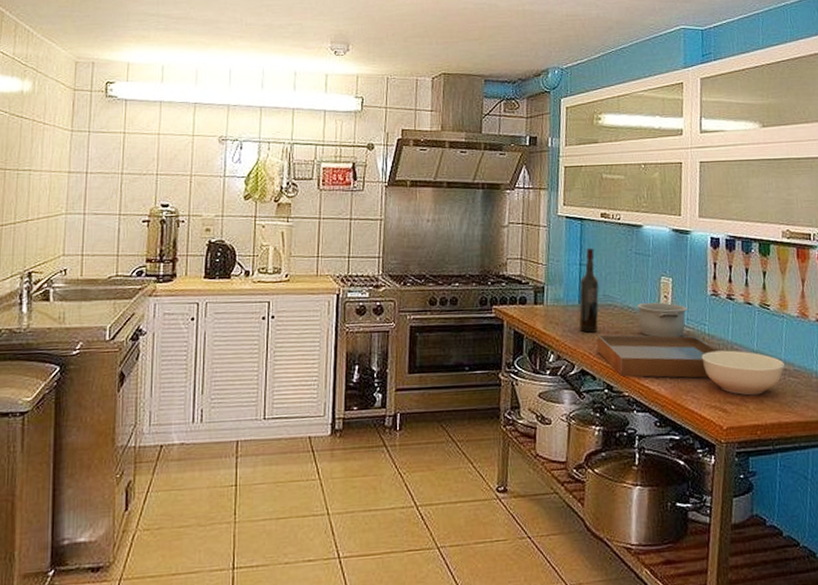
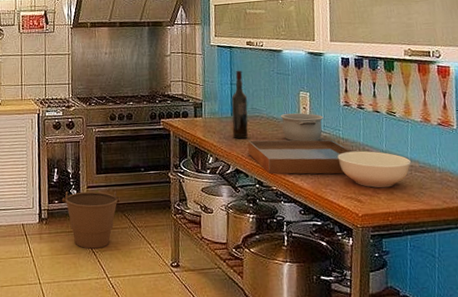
bucket: none [363,395,438,469] -> present [62,191,121,249]

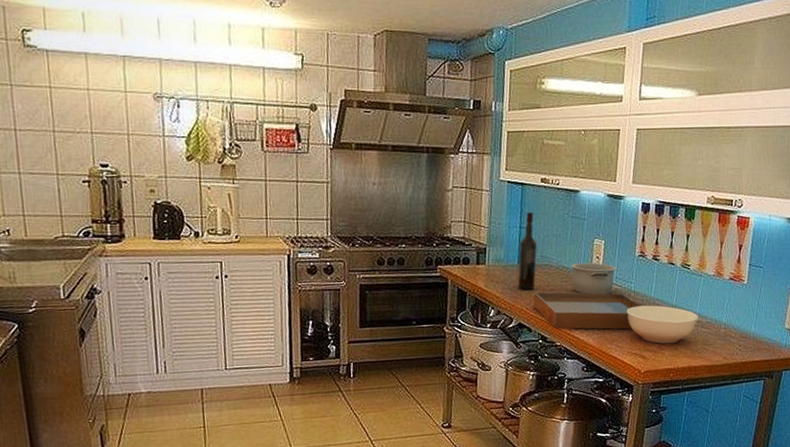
bucket: present [62,191,121,249] -> none [318,347,388,411]

